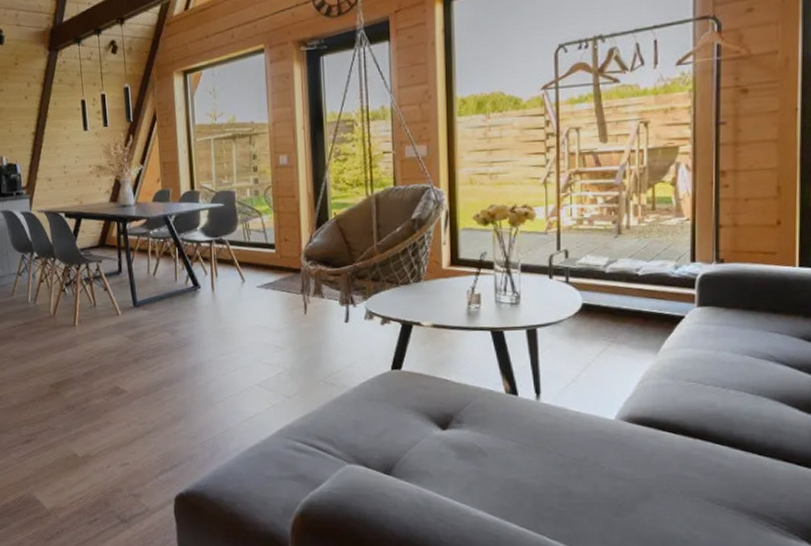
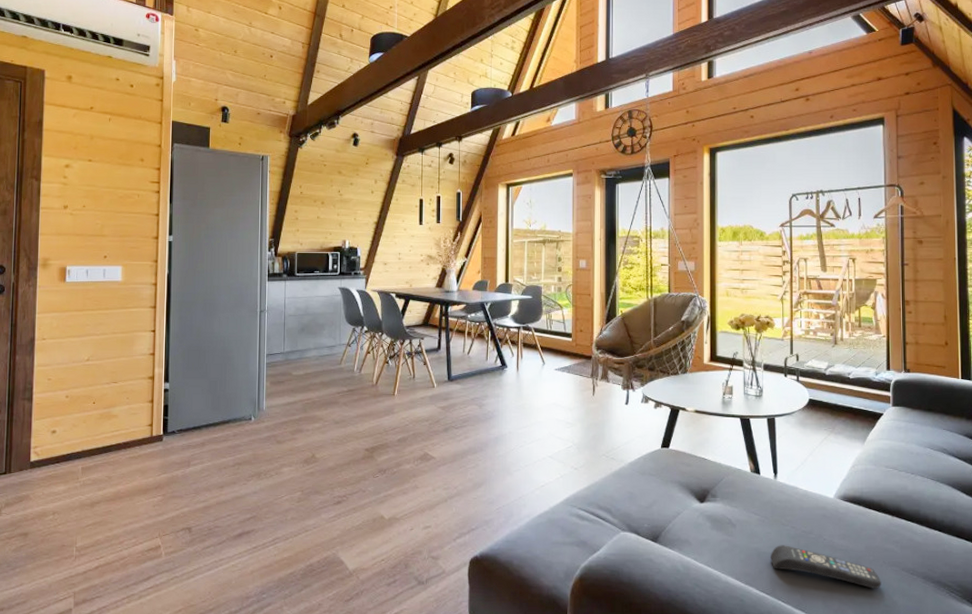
remote control: none [532,475,678,522] -> present [771,545,882,589]

